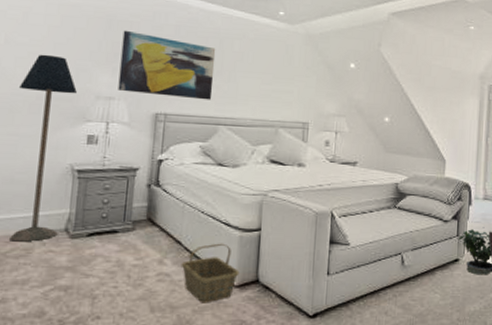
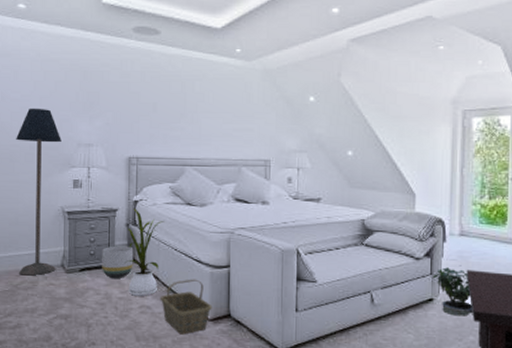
planter: none [115,208,154,245] -> present [102,246,134,279]
wall art: present [118,30,216,100] -> none [95,80,179,142]
house plant: none [143,168,192,263] -> present [125,208,165,296]

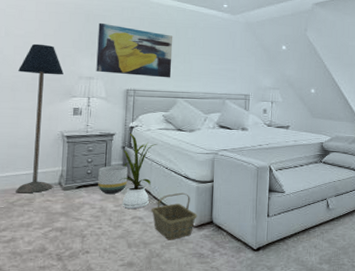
wall art: none [95,80,179,142] -> present [96,22,173,78]

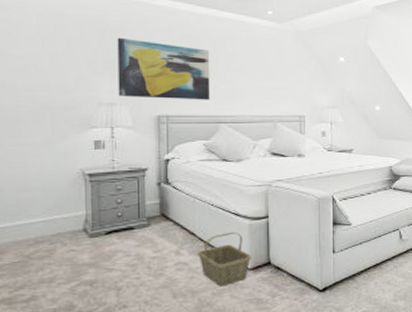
floor lamp: present [16,43,64,194] -> none [21,65,78,244]
planter: present [98,165,128,195] -> none [131,205,167,239]
house plant: present [119,133,158,209] -> none [157,167,200,254]

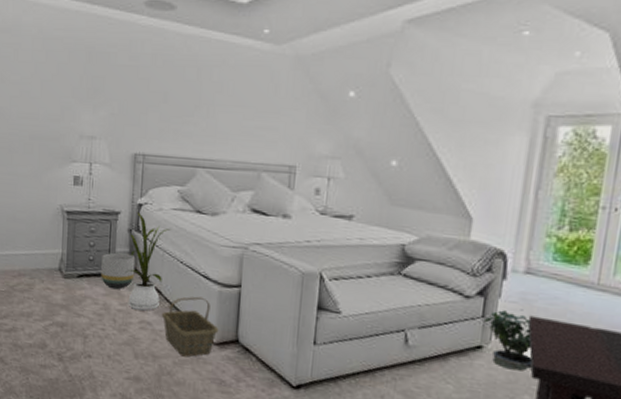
wall art: present [117,37,211,100] -> none [99,62,194,139]
planter: none [131,205,167,239] -> present [101,252,136,290]
house plant: none [157,167,200,254] -> present [125,212,171,311]

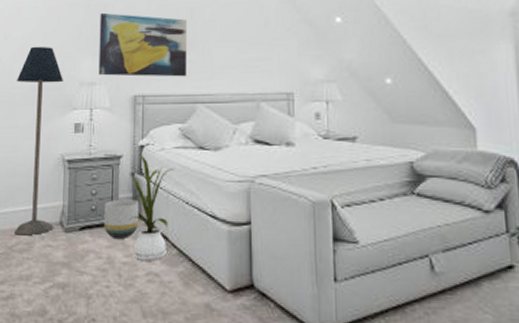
floor lamp: none [15,92,63,278] -> present [14,46,63,236]
wall art: none [99,62,194,139] -> present [98,12,188,77]
basket: present [161,296,219,357] -> none [169,239,232,310]

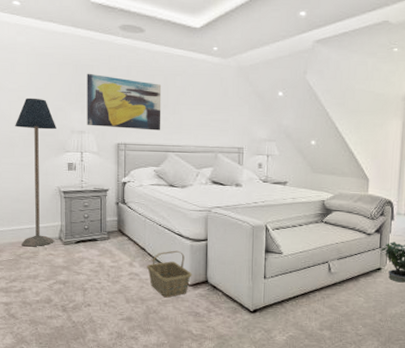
planter: present [104,199,139,240] -> none [95,221,123,251]
house plant: present [129,154,174,261] -> none [115,189,150,265]
basket: none [169,239,232,310] -> present [146,250,192,298]

